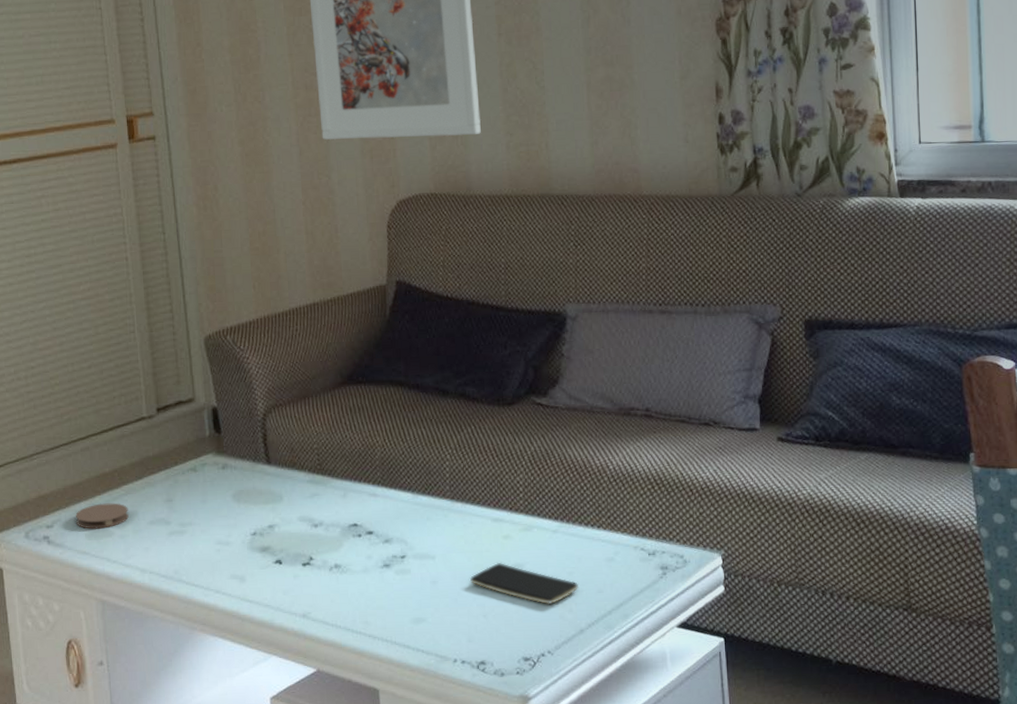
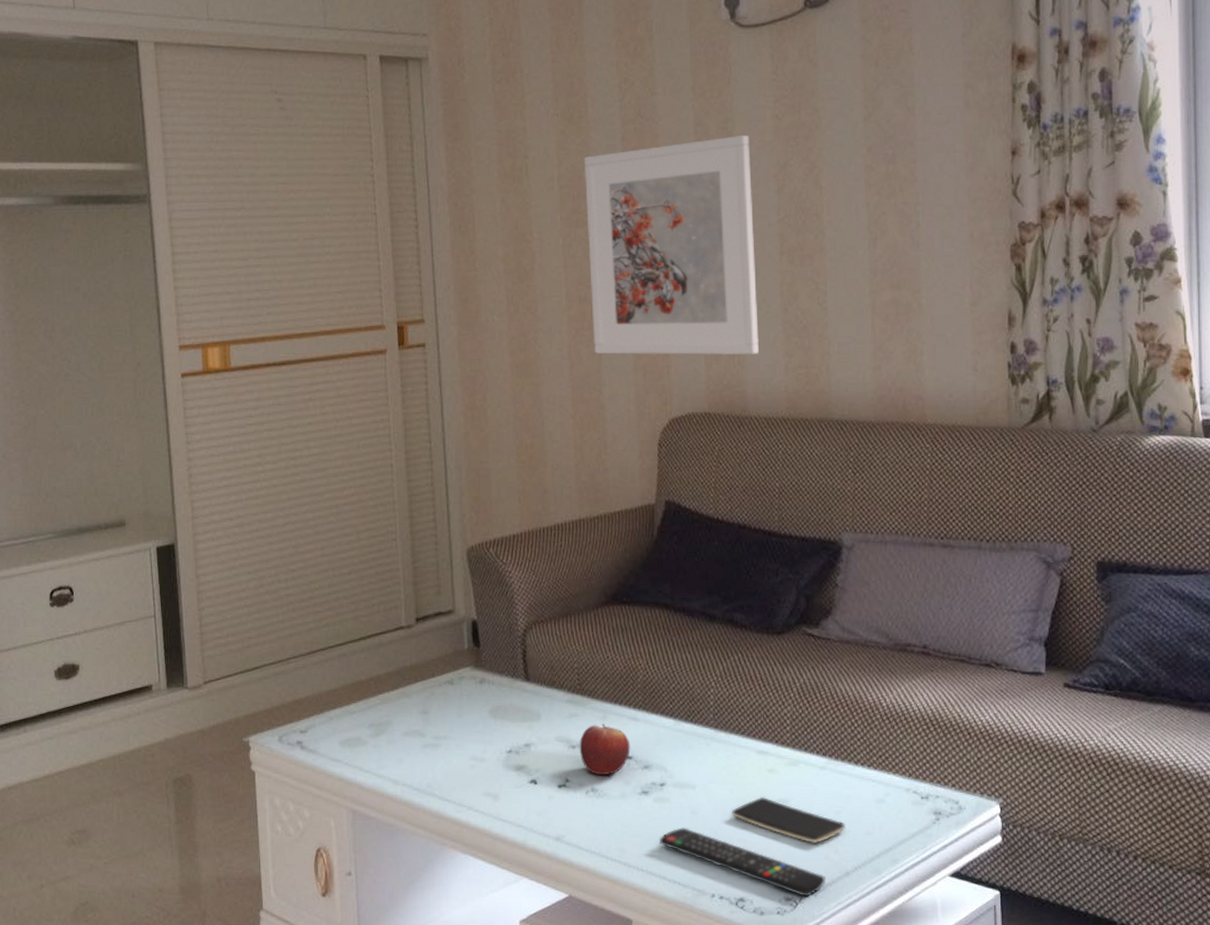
coaster: present [75,503,129,529] -> none [329,711,383,737]
fruit: none [321,501,371,552] -> present [579,724,630,776]
remote control: none [401,597,561,656] -> present [659,827,825,897]

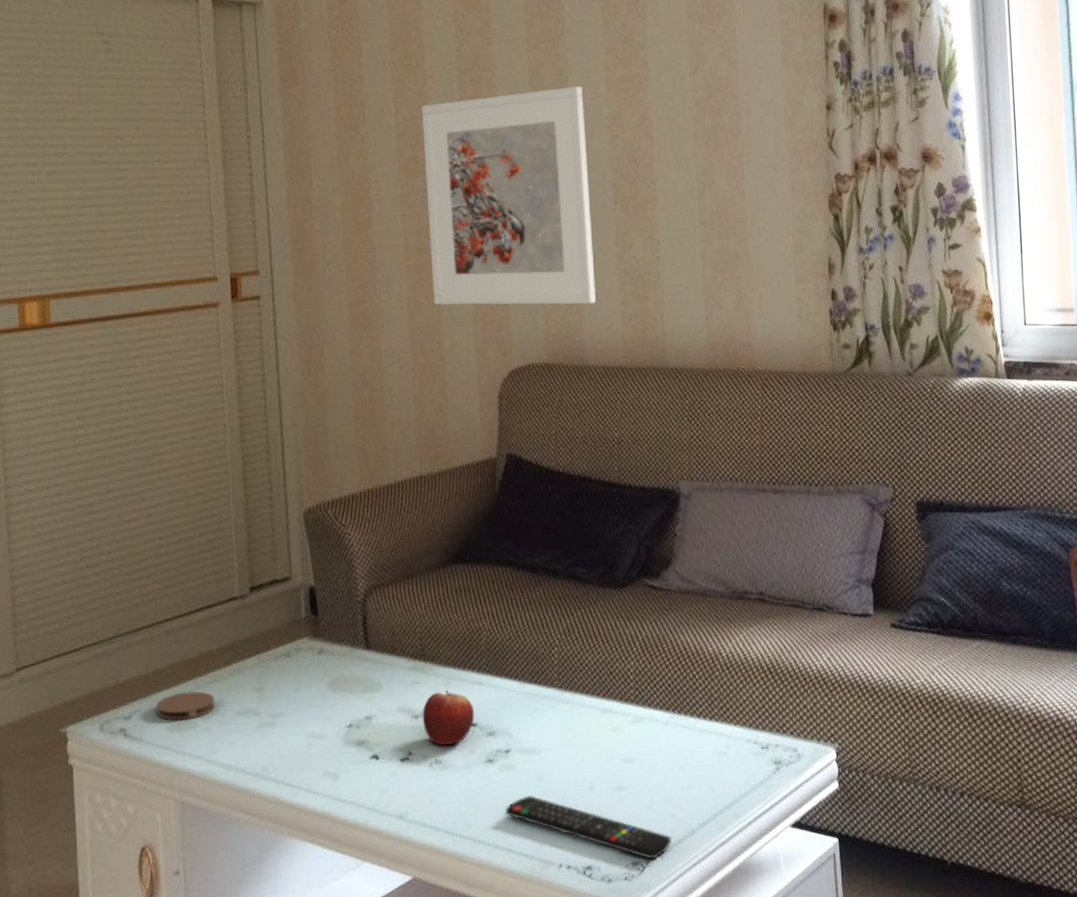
coaster: none [329,711,383,737] -> present [156,691,215,721]
smartphone: present [731,797,845,843] -> none [577,757,690,802]

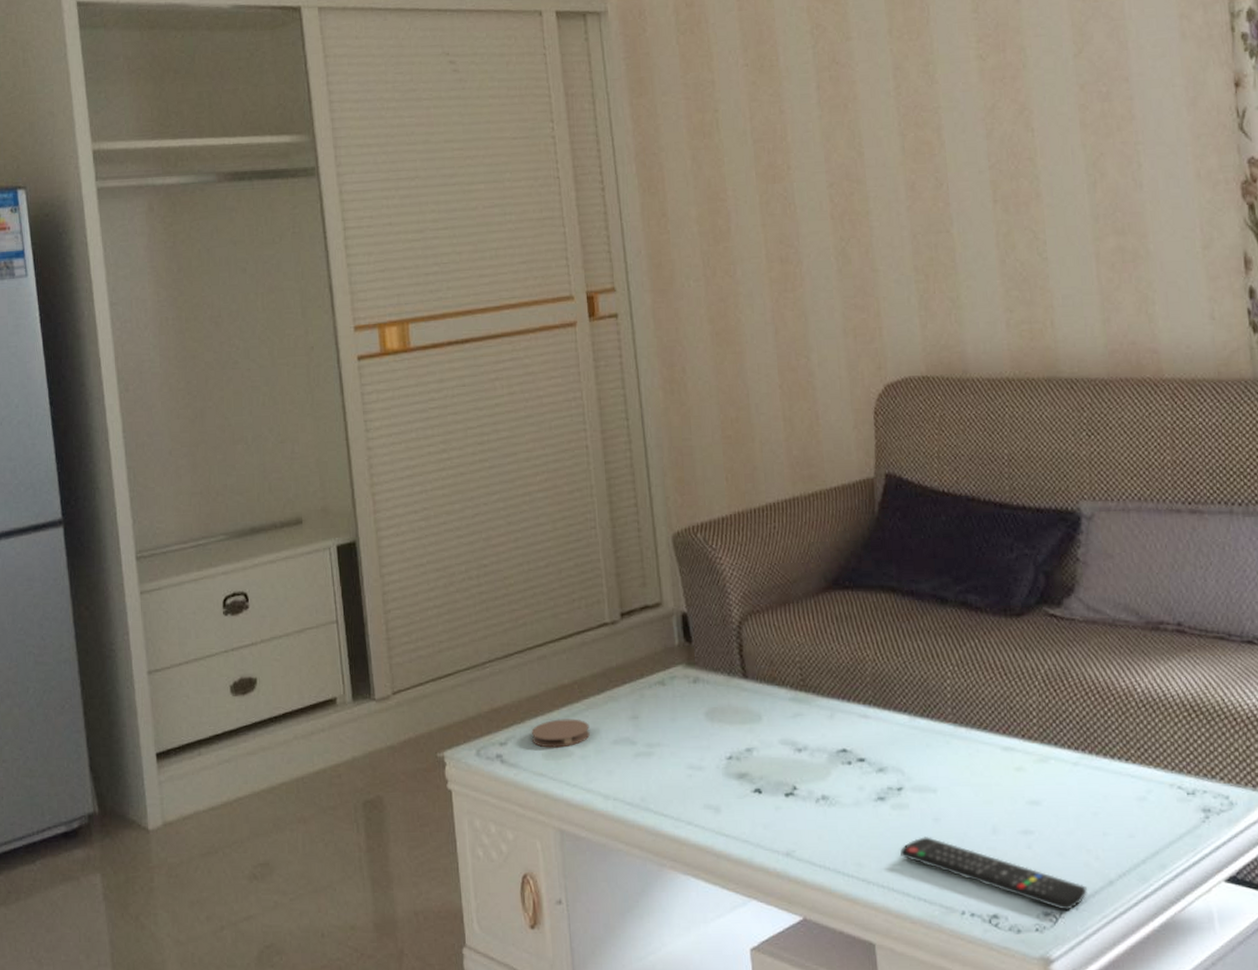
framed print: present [421,86,596,306] -> none [777,77,977,318]
fruit: present [422,690,475,746] -> none [806,723,863,781]

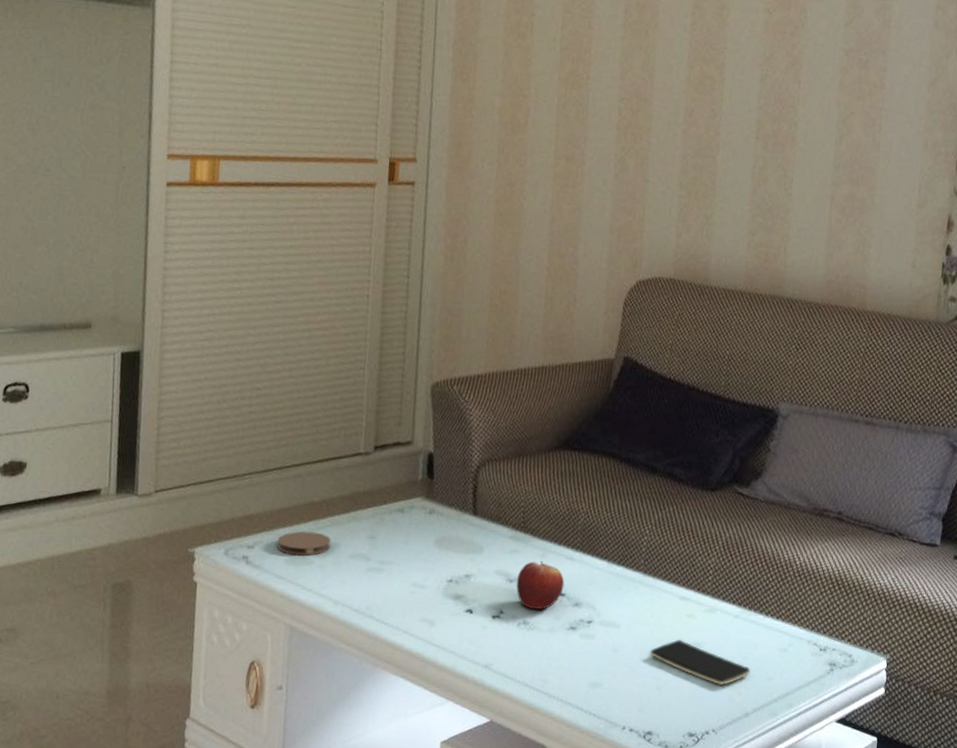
fruit: none [806,723,863,781] -> present [516,561,565,610]
remote control: present [899,837,1087,910] -> none [580,663,727,734]
smartphone: none [977,799,1105,849] -> present [649,639,750,685]

